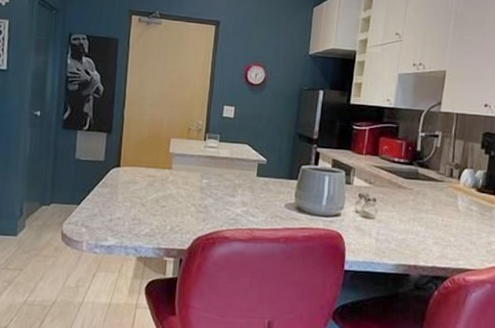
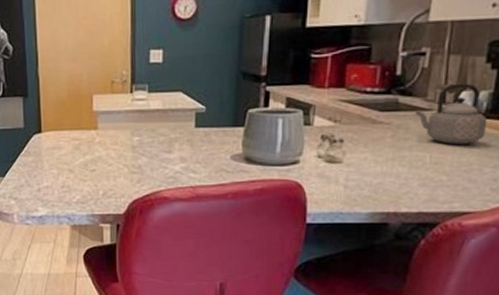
teapot: none [431,162,483,212] -> present [415,83,488,145]

